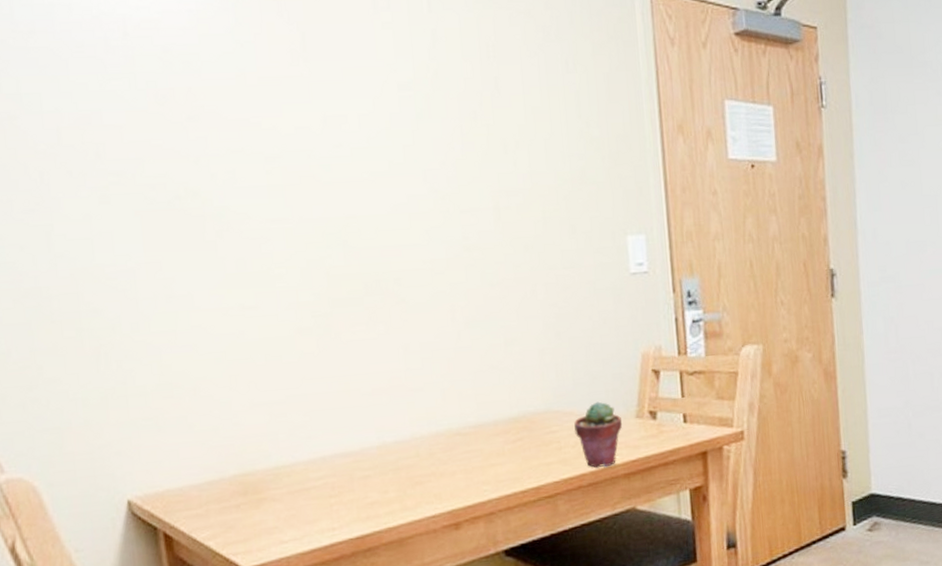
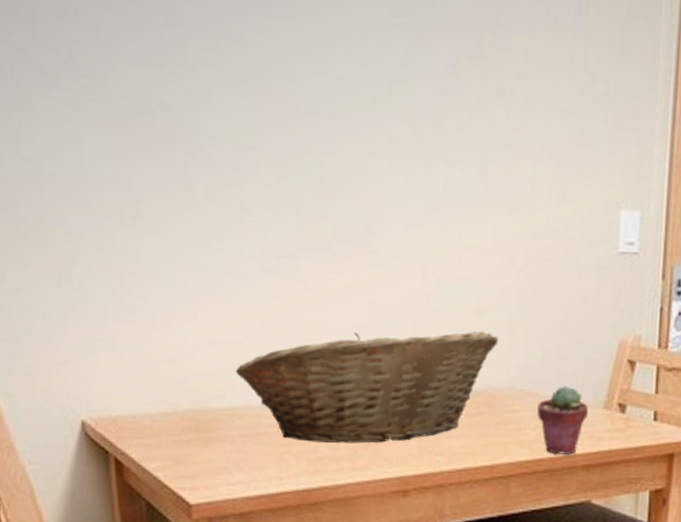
fruit basket: none [279,361,530,490] -> present [235,331,499,443]

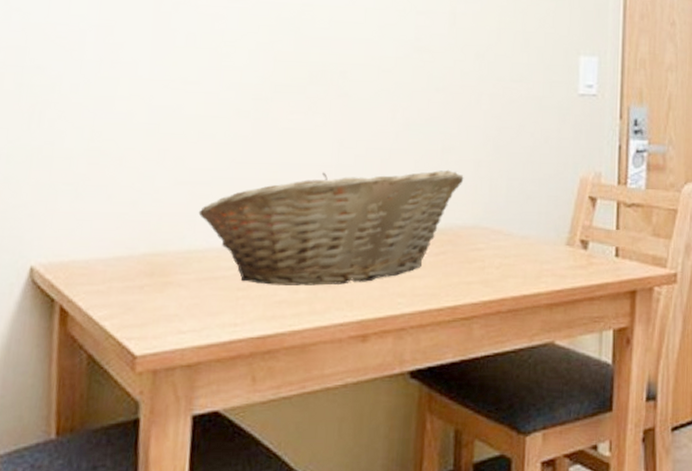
potted succulent: present [537,386,589,456] -> none [501,223,552,294]

